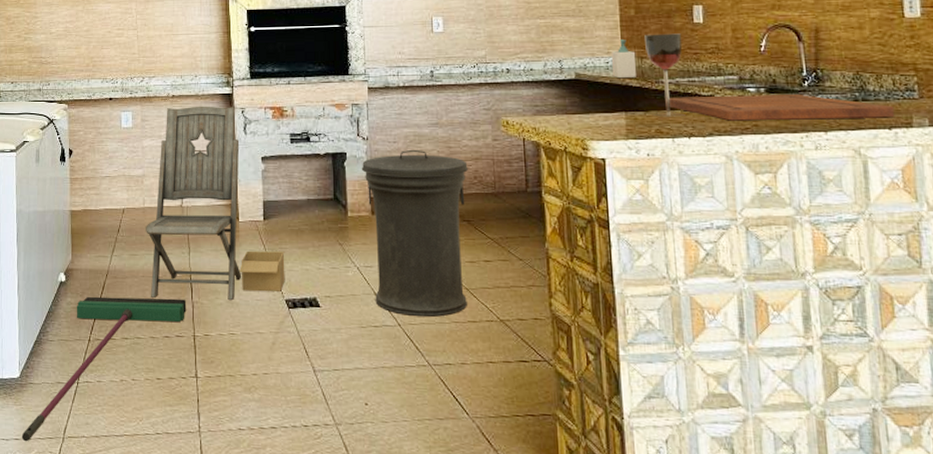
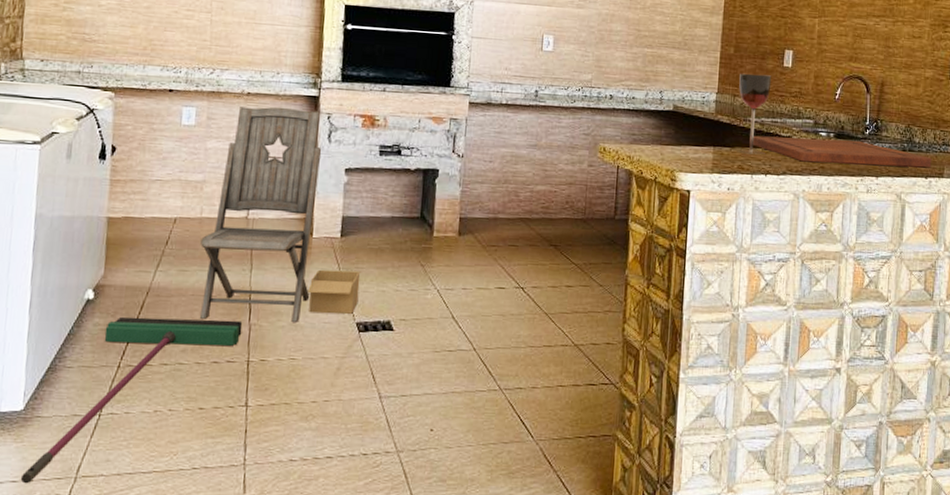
trash can: present [361,149,468,317] -> none [452,170,561,342]
soap bottle: present [612,40,637,79] -> none [706,76,730,115]

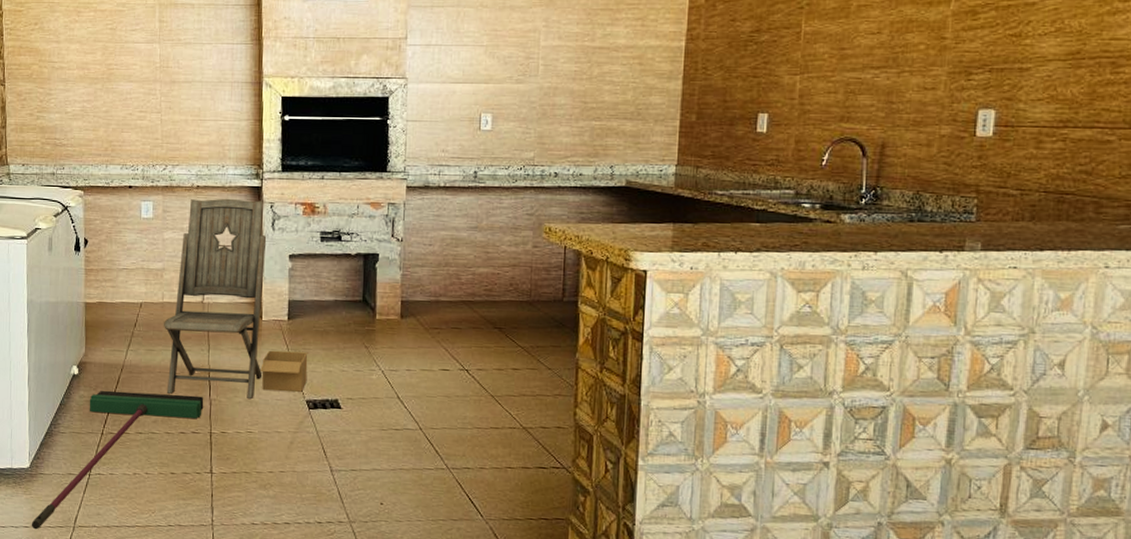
wineglass: present [736,73,772,155] -> none [700,142,742,231]
cutting board: present [749,135,932,168] -> none [716,209,949,241]

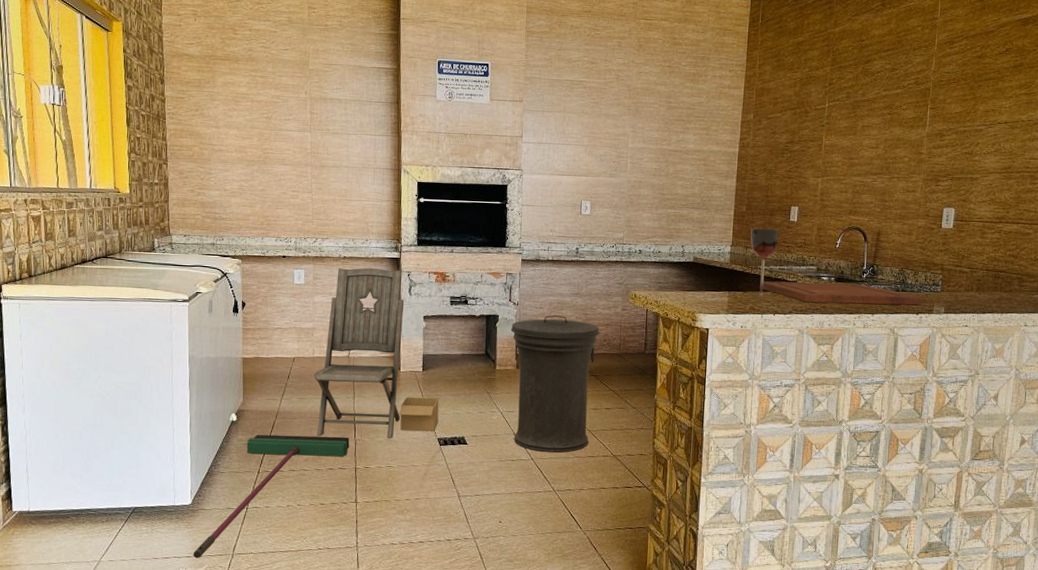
trash can: none [393,253,504,422] -> present [510,315,600,453]
wineglass: none [700,142,742,231] -> present [749,228,780,298]
cutting board: none [716,209,949,241] -> present [760,281,923,306]

